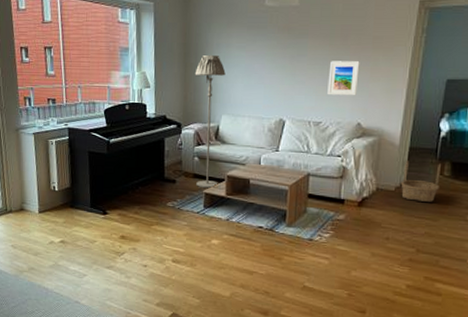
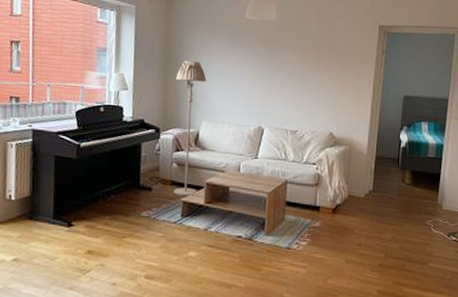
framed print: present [327,61,360,96] -> none [303,73,331,107]
basket: present [400,160,441,202] -> none [369,169,402,208]

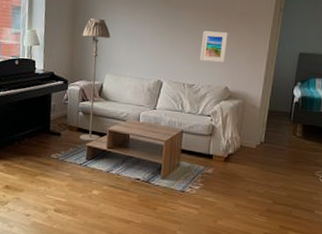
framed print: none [303,73,331,107] -> present [200,31,228,63]

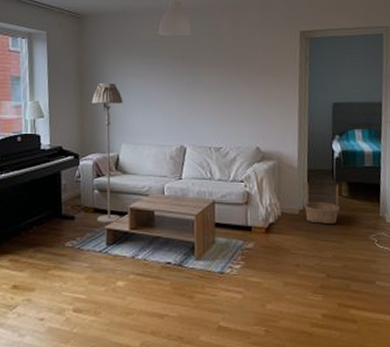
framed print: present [200,31,228,63] -> none [224,87,253,121]
basket: none [261,122,294,159] -> present [304,183,340,224]

